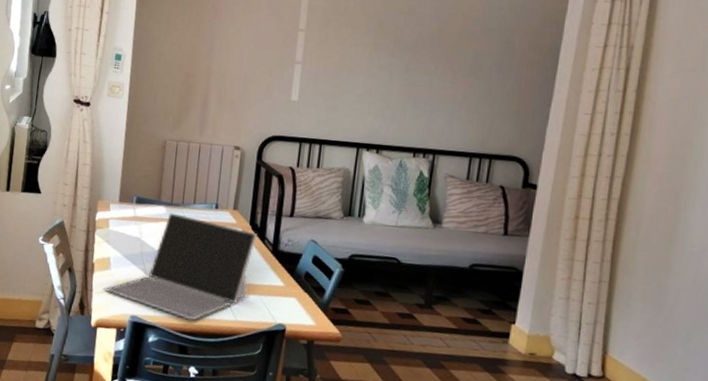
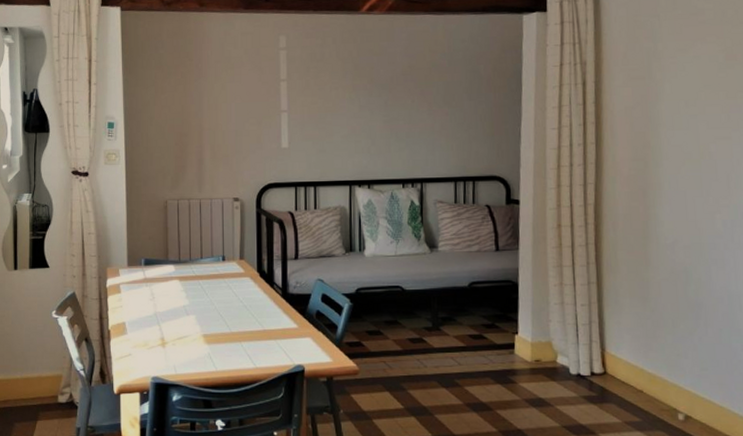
laptop: present [106,213,257,320] -> none [125,270,266,374]

